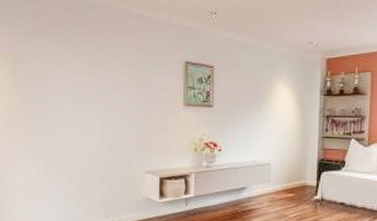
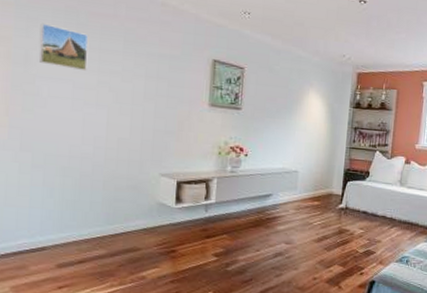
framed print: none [46,46,82,84] -> present [39,23,89,72]

